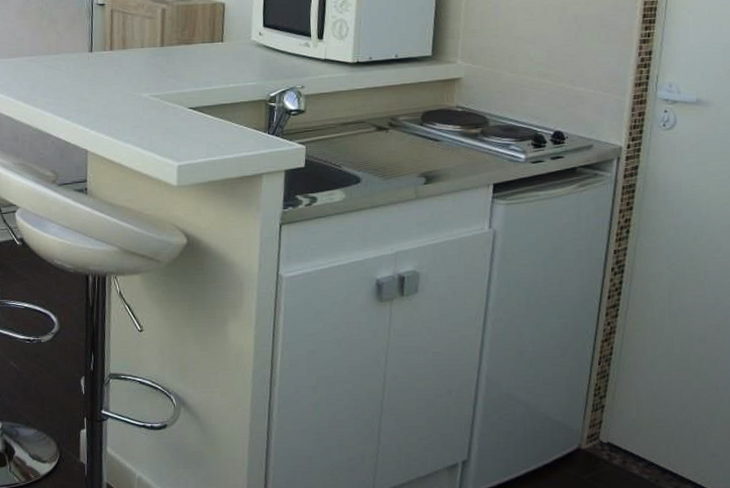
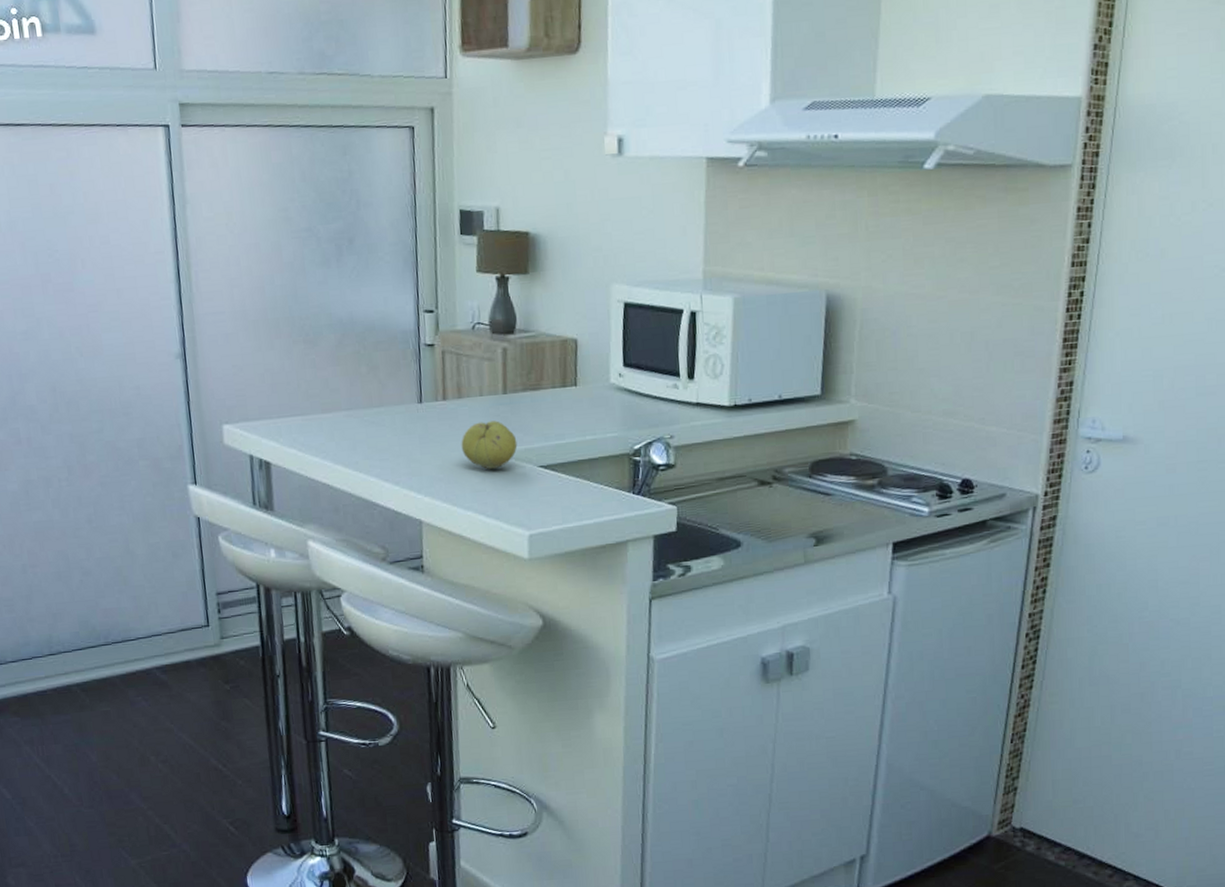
fruit: none [123,69,171,109] -> present [461,421,518,469]

